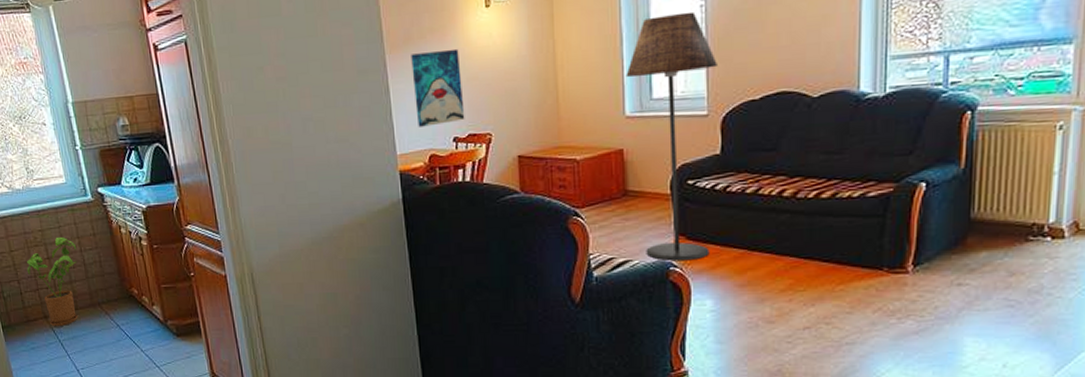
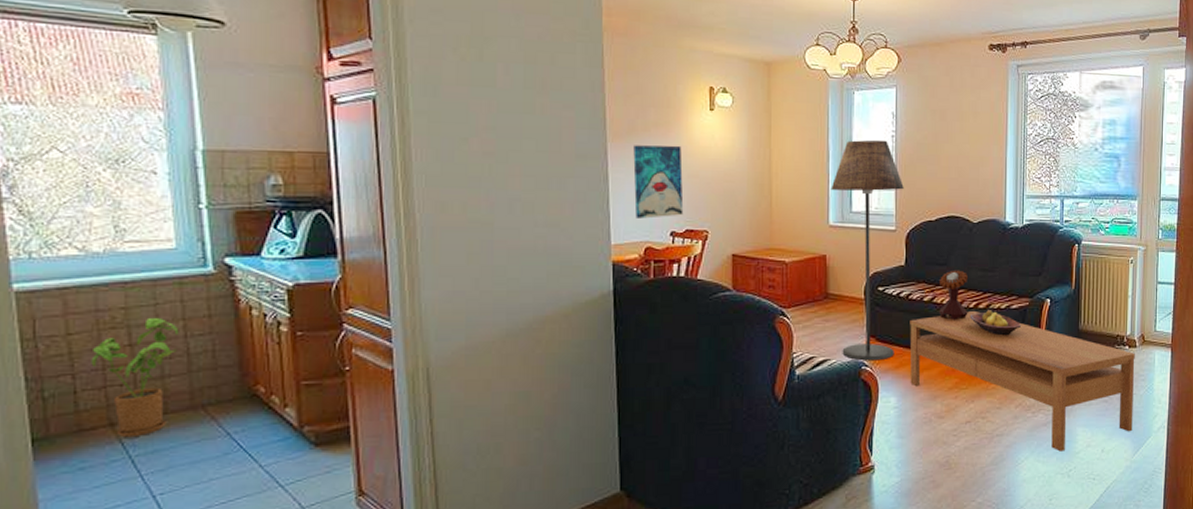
coffee table: none [728,201,1062,365] -> present [910,310,1135,452]
mushroom: none [765,154,806,213] -> present [938,270,968,320]
fruit bowl: none [808,199,883,230] -> present [969,310,1022,336]

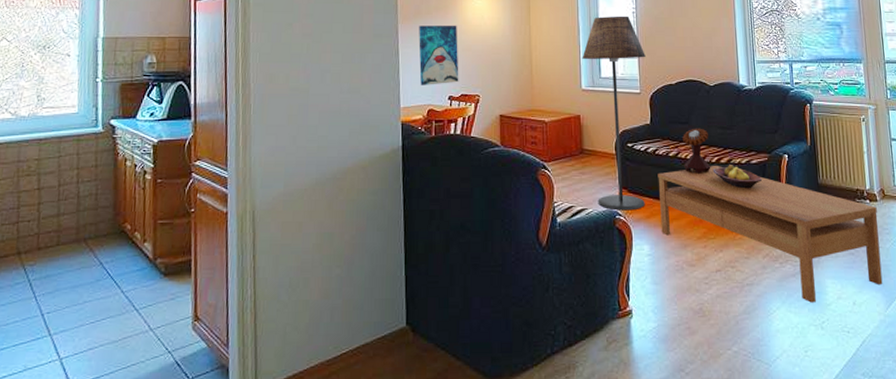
house plant: present [91,317,180,438] -> none [10,167,74,265]

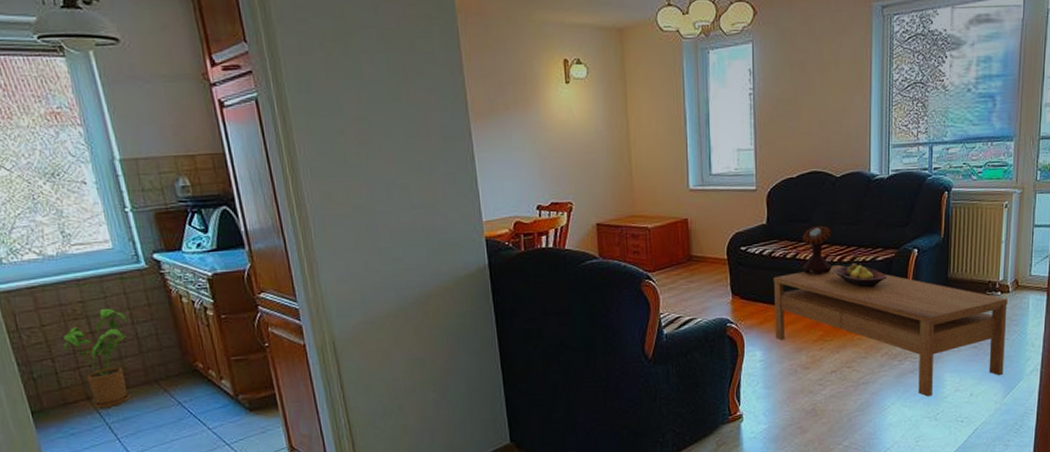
house plant: none [10,167,74,265] -> present [63,308,130,409]
wall art: present [419,25,459,85] -> none [495,121,548,195]
floor lamp: present [582,16,646,211] -> none [689,98,763,319]

